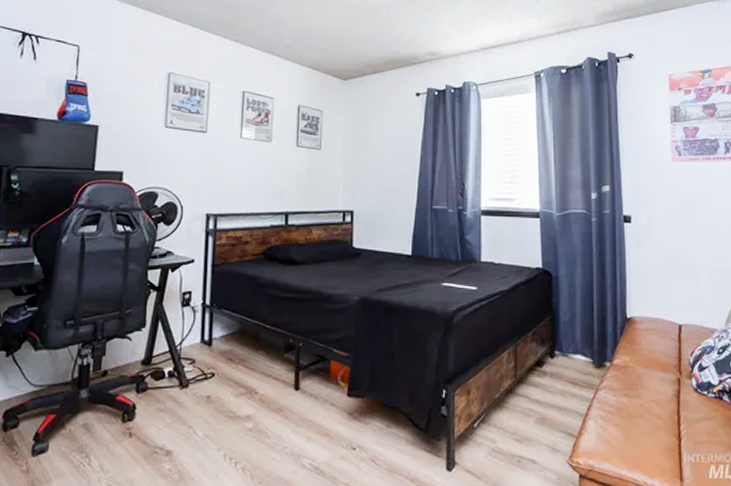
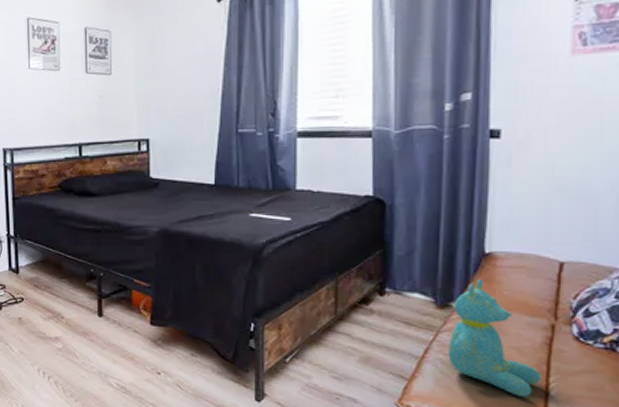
teddy bear: none [605,340,674,445] -> present [448,278,541,397]

